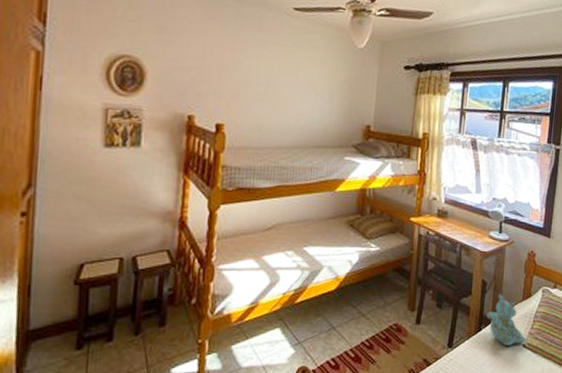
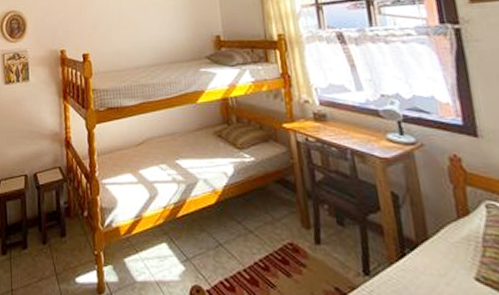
stuffed bear: present [486,294,526,345] -> none [408,209,478,278]

